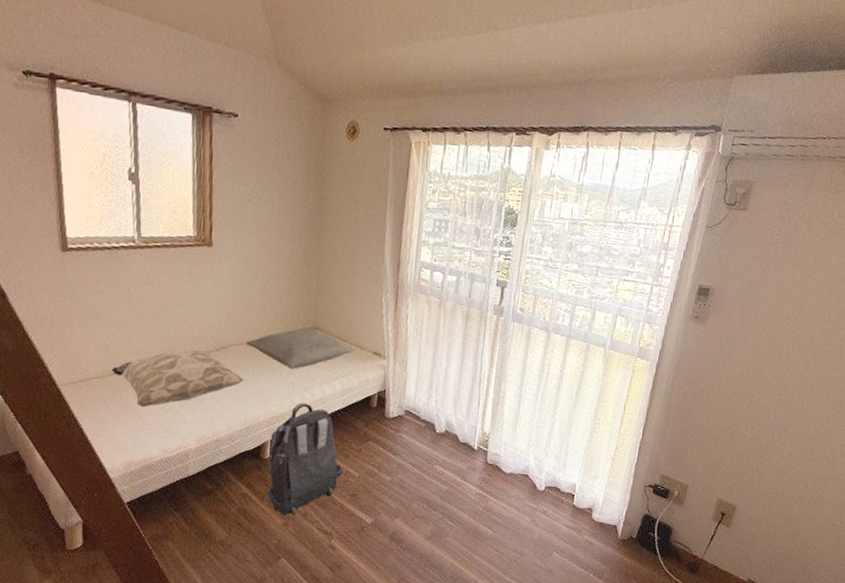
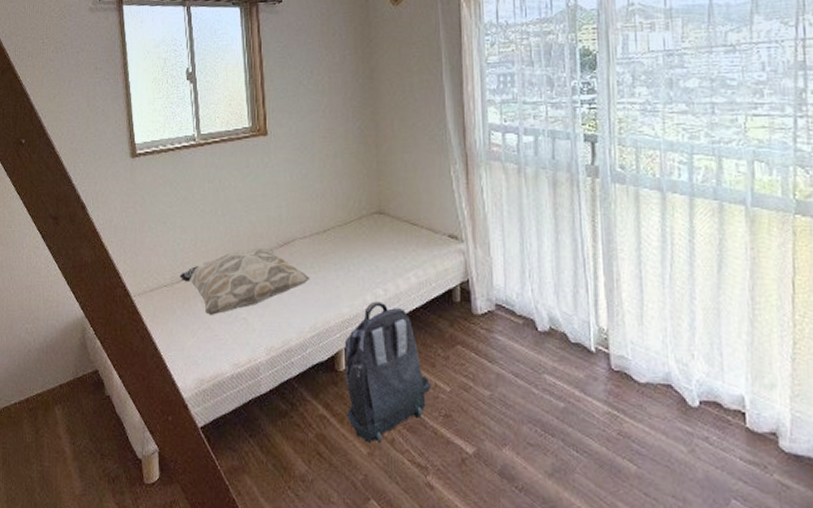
pillow: present [246,327,355,369] -> none [309,213,427,262]

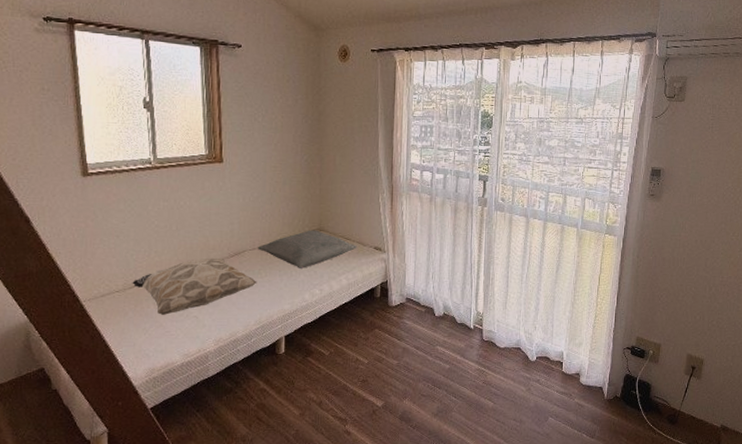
pillow: none [309,213,427,262] -> present [258,230,357,268]
backpack: present [344,301,432,444] -> none [284,299,354,406]

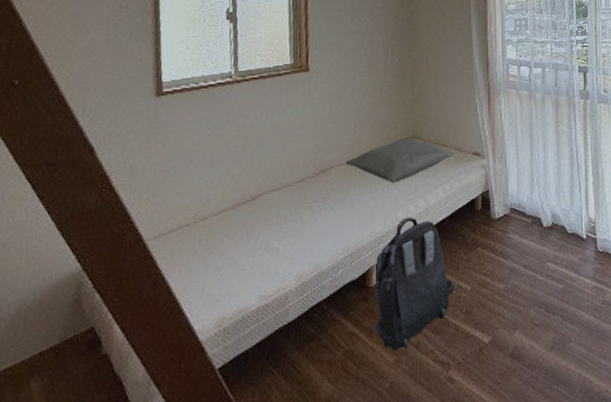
decorative pillow: present [132,257,257,315] -> none [204,177,345,250]
backpack: none [284,299,354,406] -> present [375,217,455,351]

